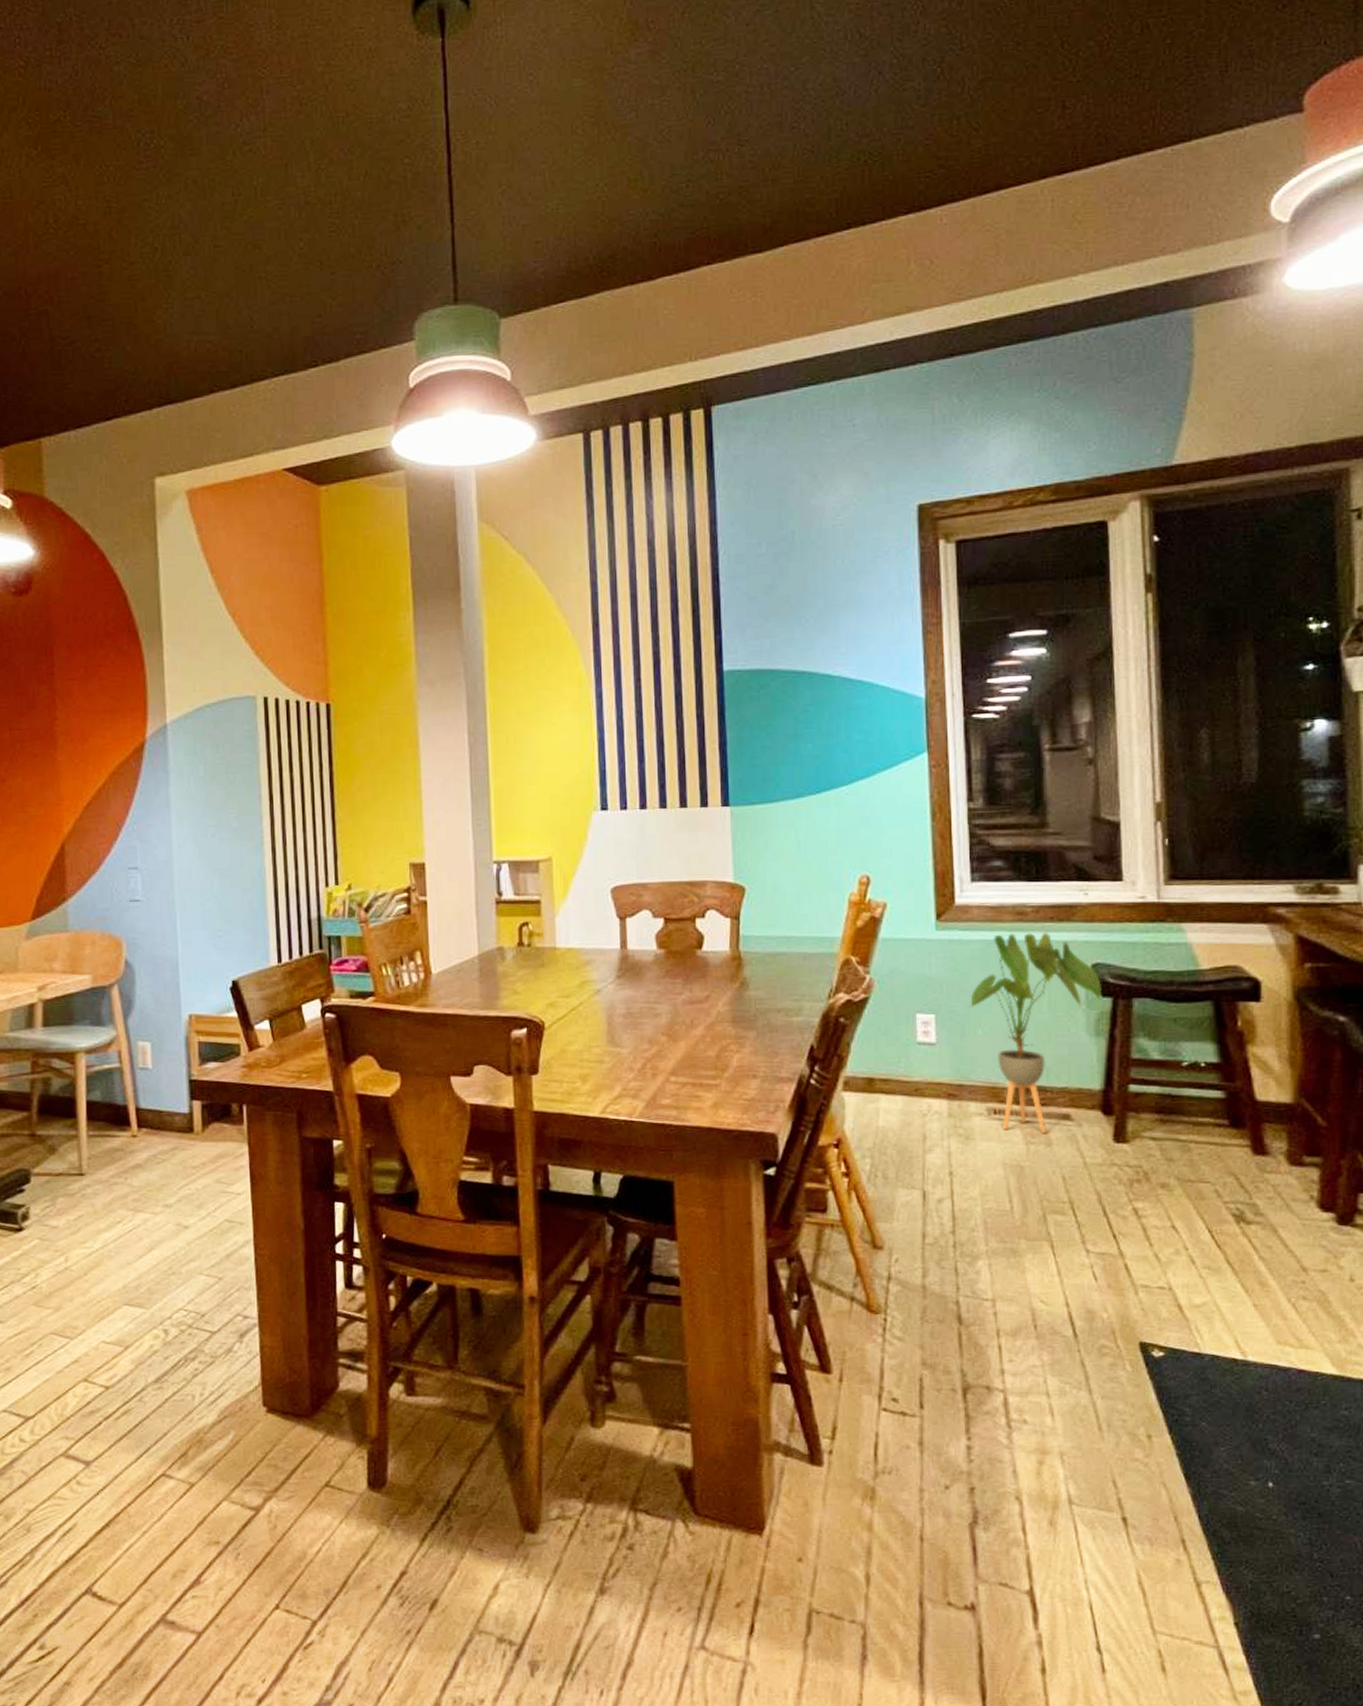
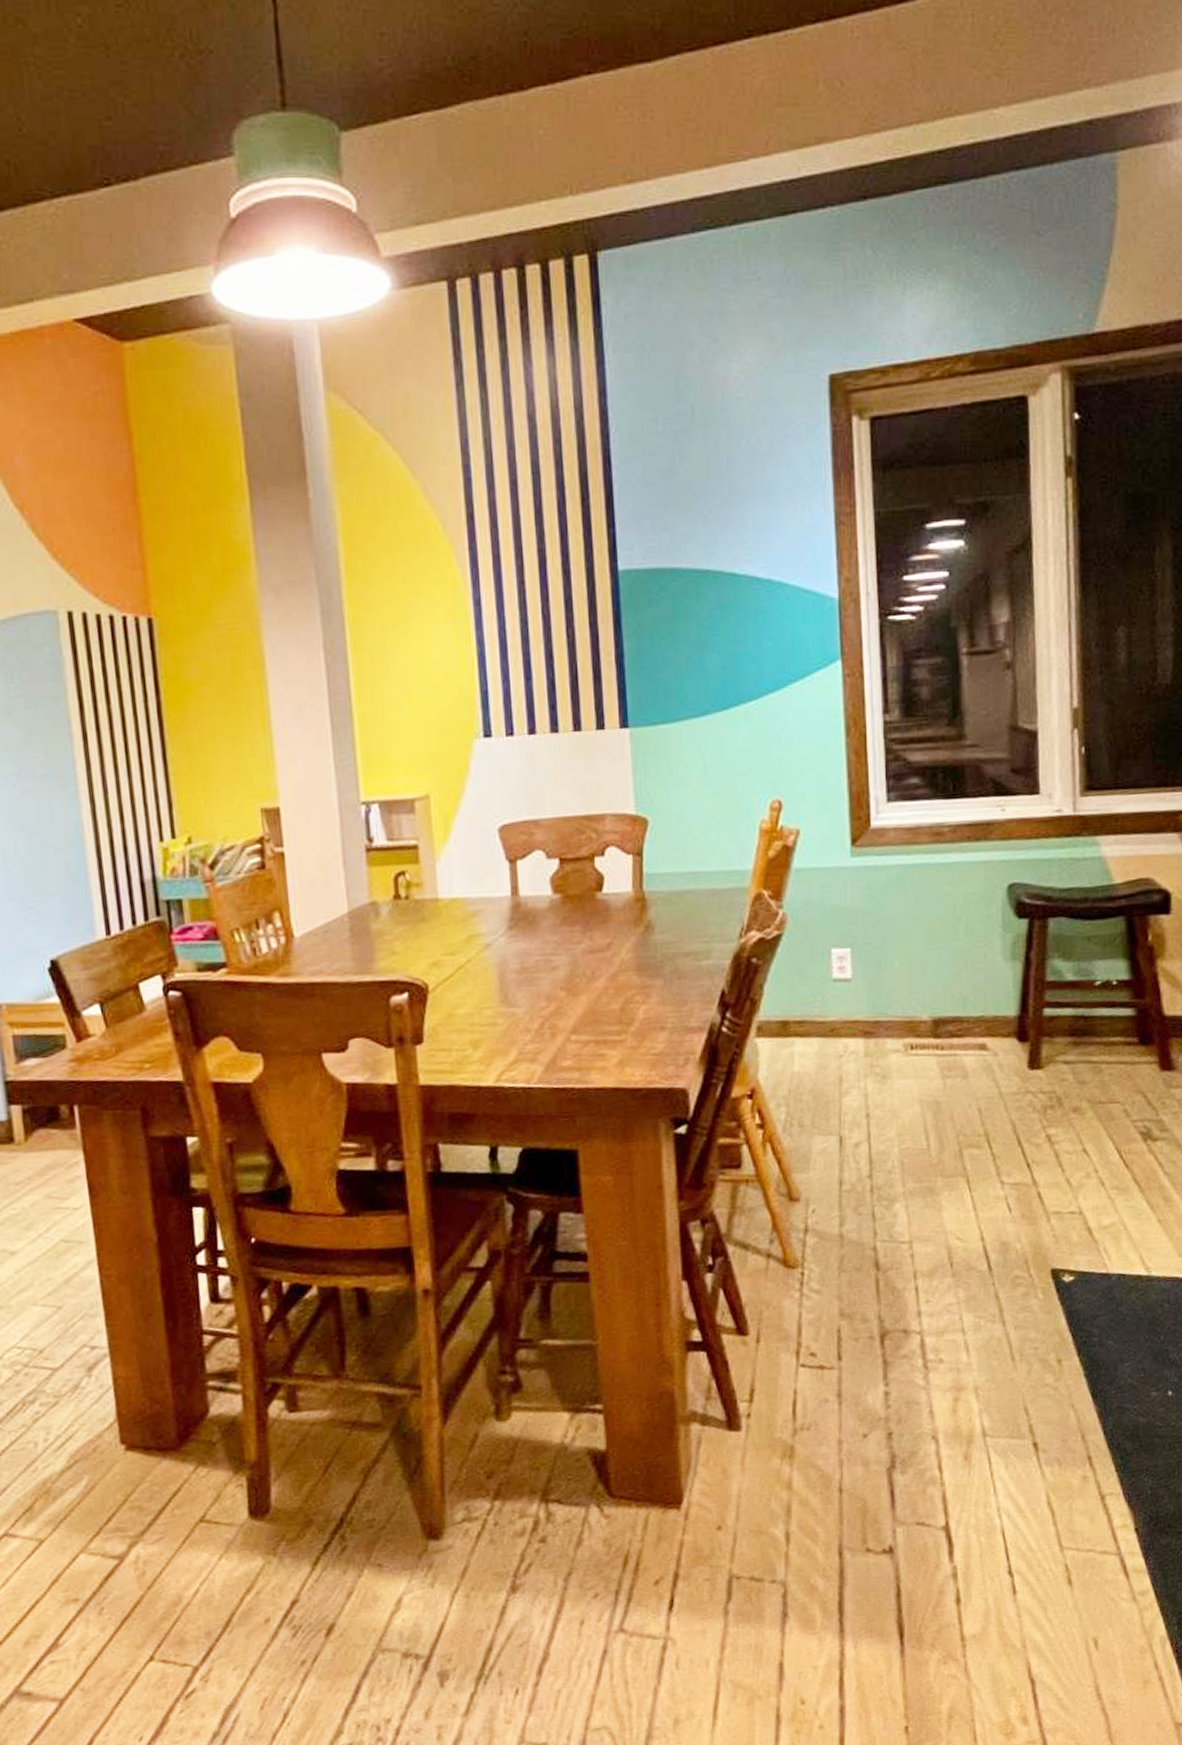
house plant: present [969,933,1101,1133] -> none [885,853,1018,1066]

